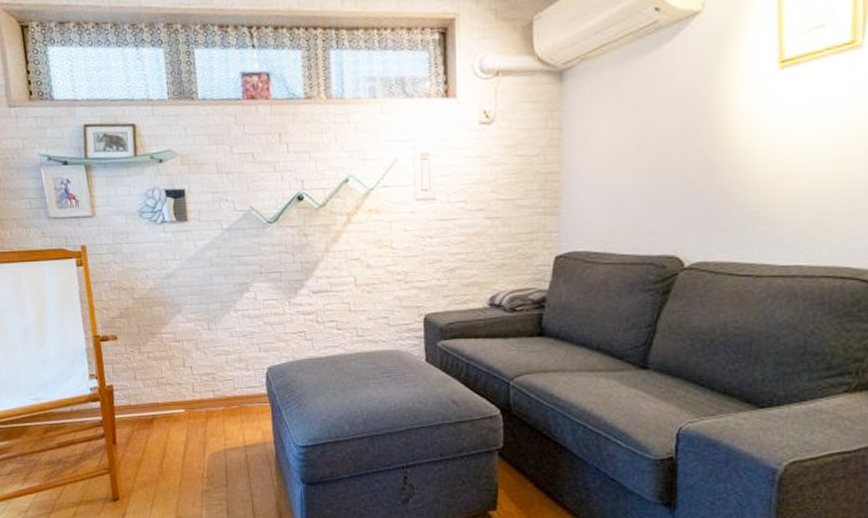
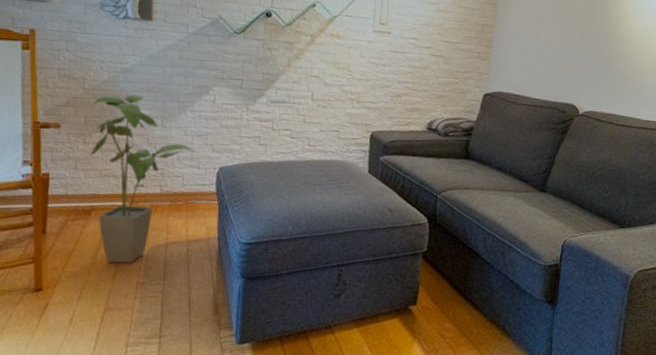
house plant: none [142,299,243,471] -> present [90,94,196,263]

